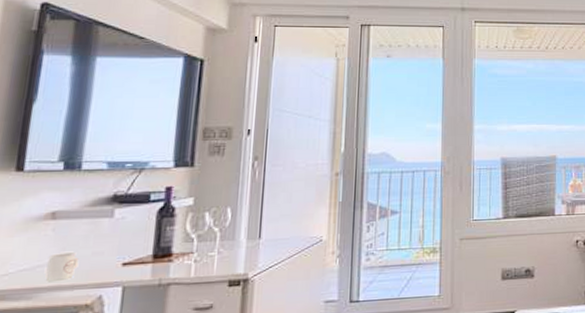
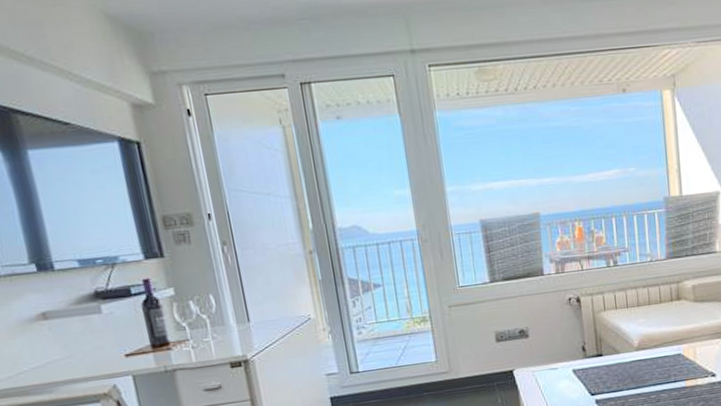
mug: present [45,252,79,282] -> none [54,348,85,377]

